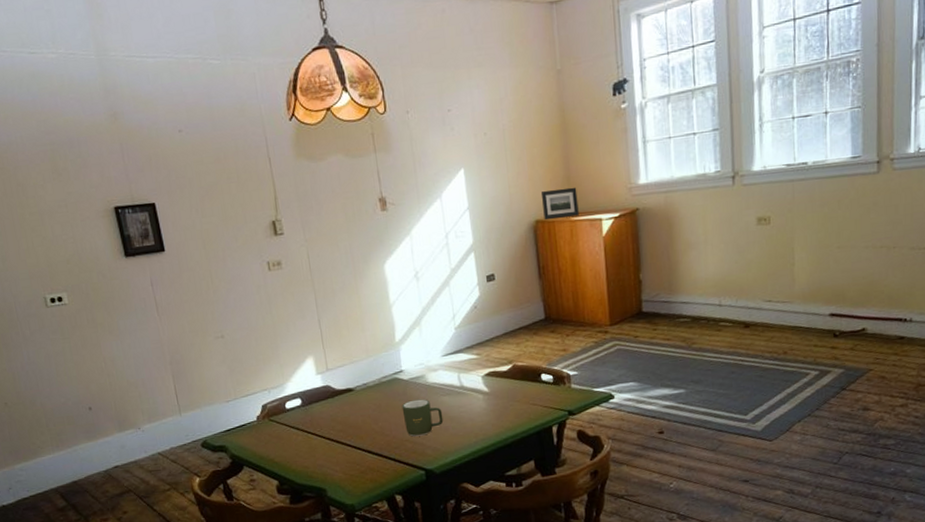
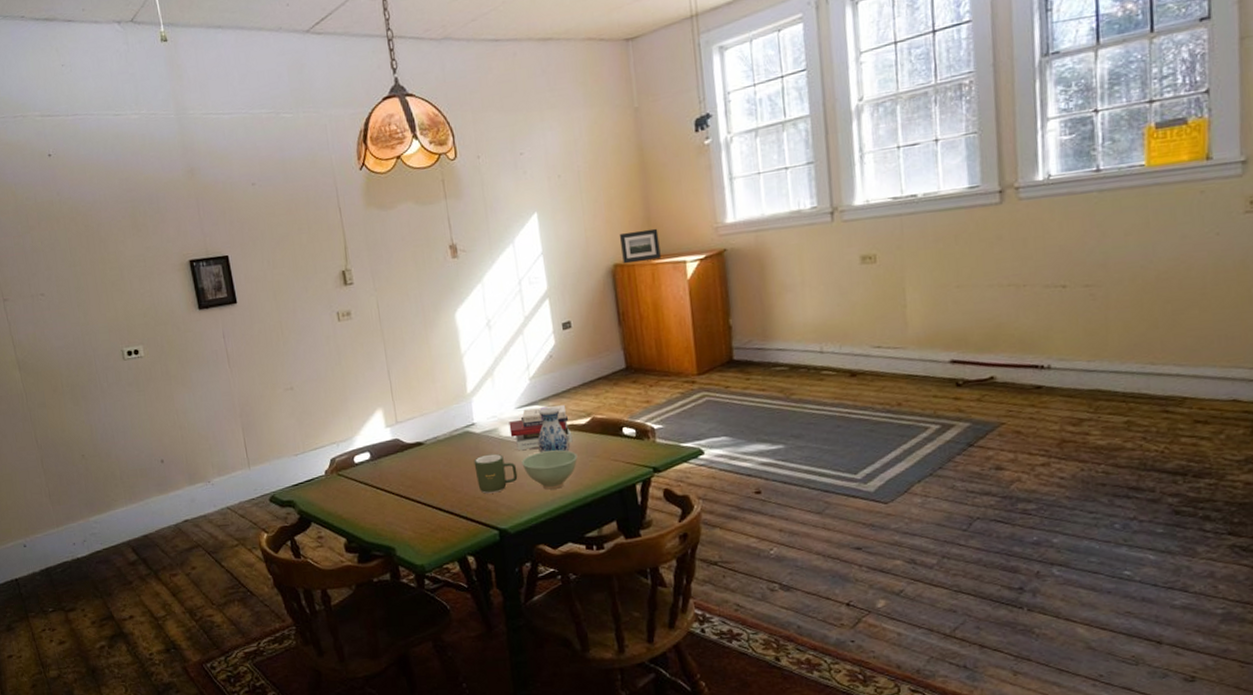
books: none [435,352,495,395] -> present [509,404,573,450]
bowl: none [447,395,499,432] -> present [521,449,578,490]
vase: none [462,355,492,398] -> present [537,407,570,453]

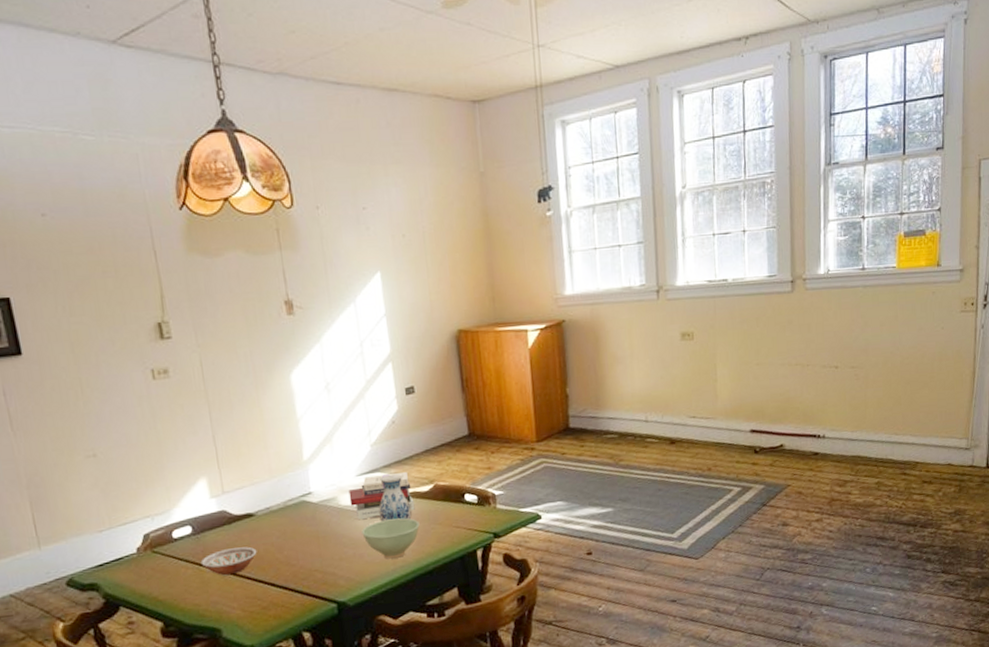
bowl: none [377,473,426,499] -> present [200,546,257,576]
mug: present [473,453,518,494] -> none [310,523,358,566]
picture frame: present [619,228,661,264] -> none [463,295,504,330]

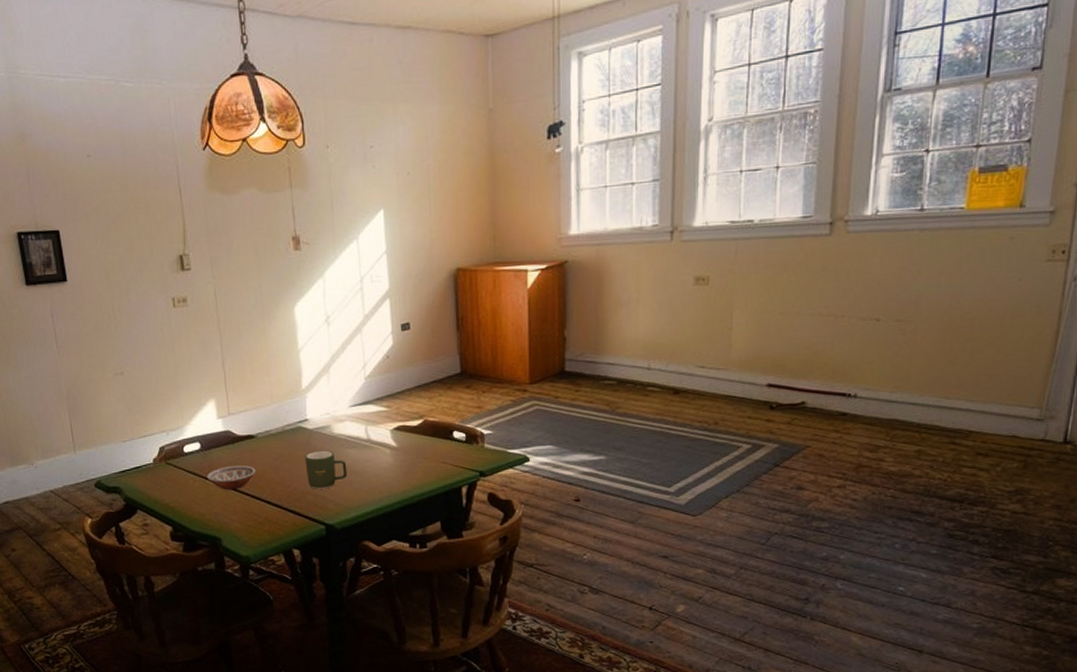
mug: none [310,523,358,566] -> present [304,450,348,489]
books: present [348,471,415,519] -> none [342,405,404,448]
bowl: present [361,517,420,559] -> none [352,450,407,488]
vase: present [379,474,412,522] -> none [369,408,400,452]

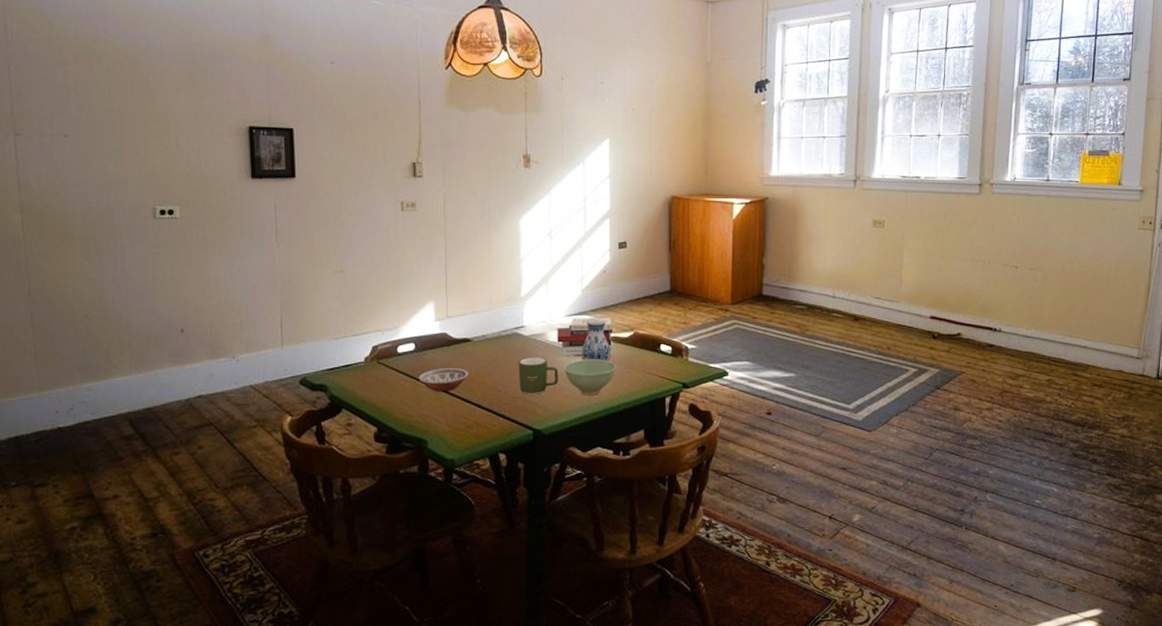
books: none [342,405,404,448] -> present [557,317,614,355]
bowl: none [352,450,407,488] -> present [564,359,617,395]
vase: none [369,408,400,452] -> present [582,319,611,362]

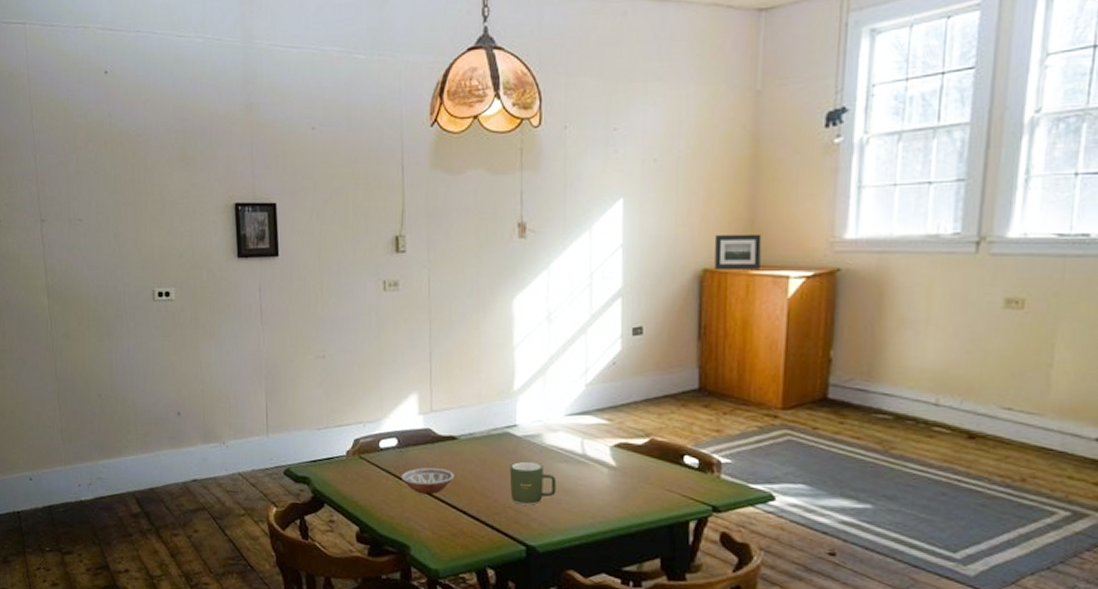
books: present [557,317,614,355] -> none [555,418,625,464]
bowl: present [564,359,617,395] -> none [563,468,627,512]
vase: present [582,319,611,362] -> none [584,420,620,473]
picture frame: none [679,169,713,198] -> present [714,234,762,271]

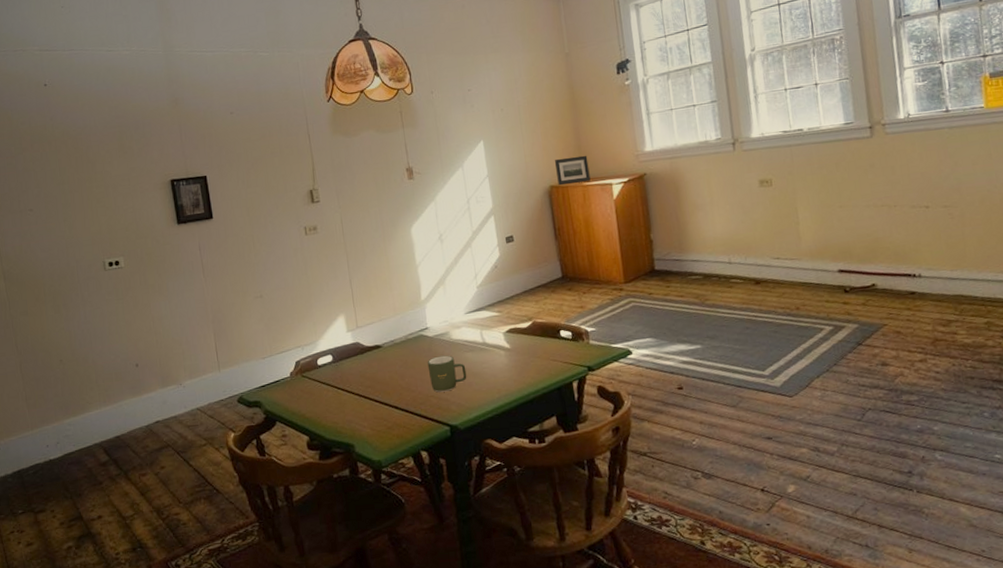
bowl: present [401,467,455,495] -> none [339,373,384,398]

